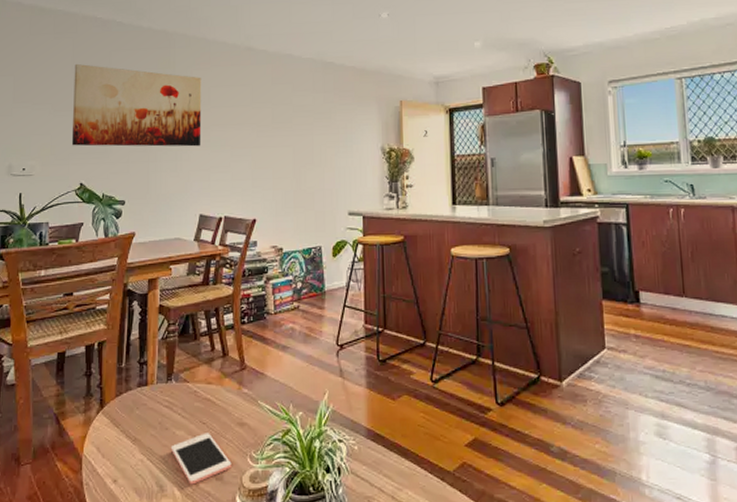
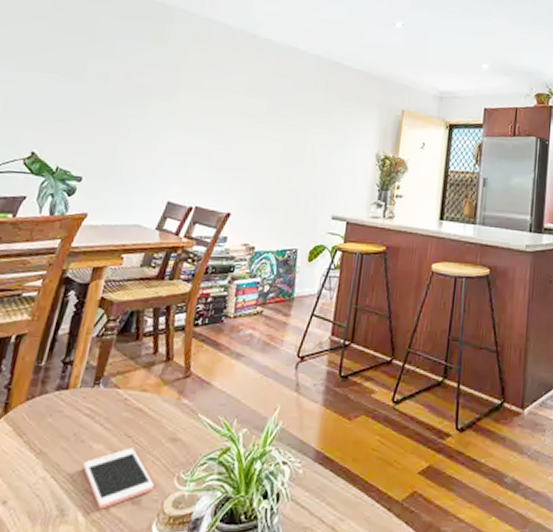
wall art: present [71,63,202,147] -> none [30,21,196,129]

